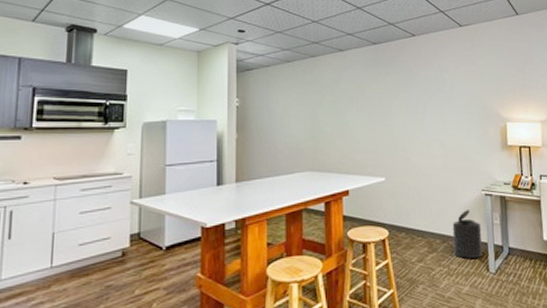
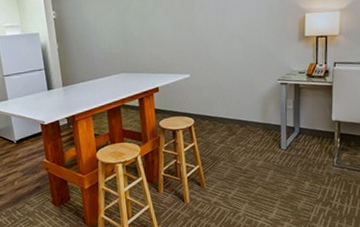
trash can: present [452,210,483,258] -> none [250,98,277,139]

